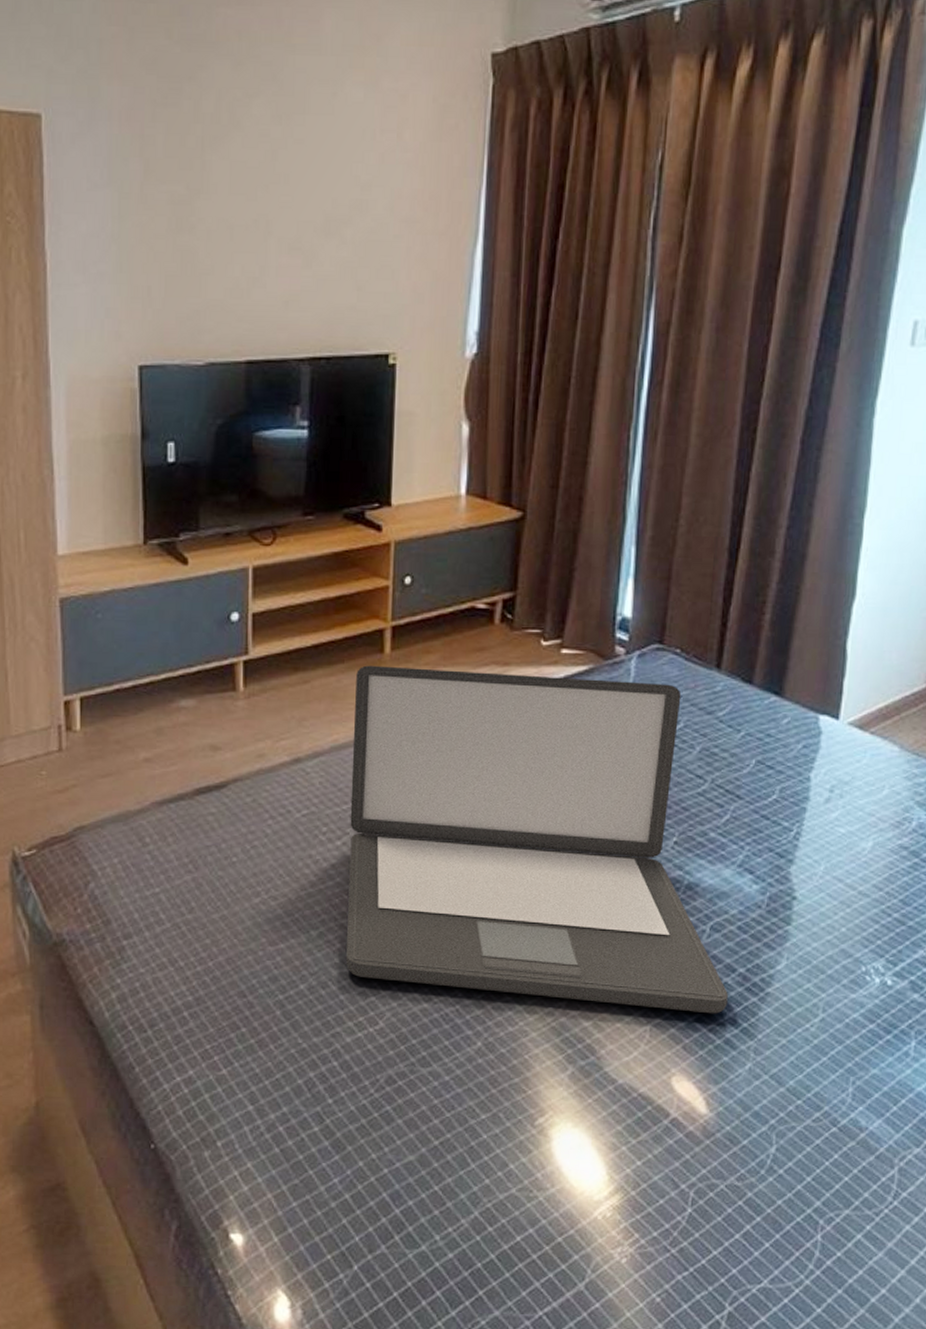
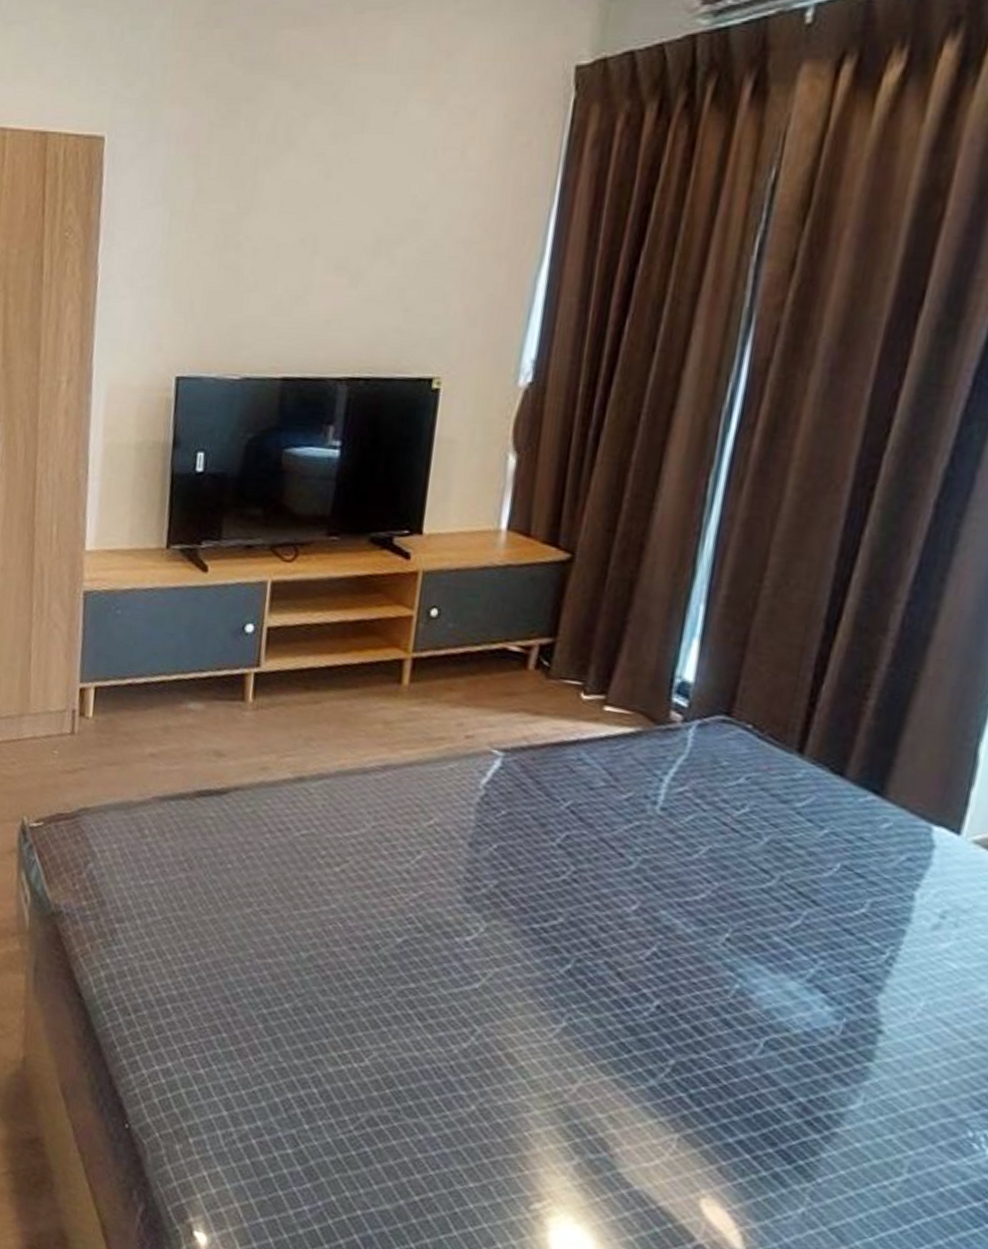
laptop: present [346,665,728,1014] -> none [335,693,782,1142]

